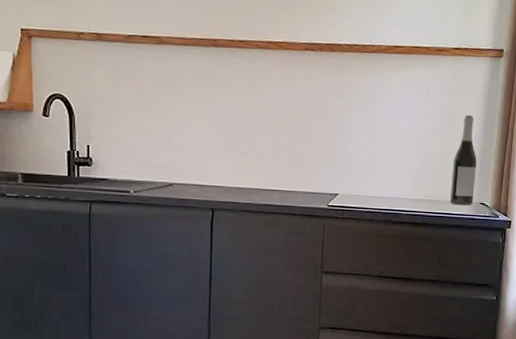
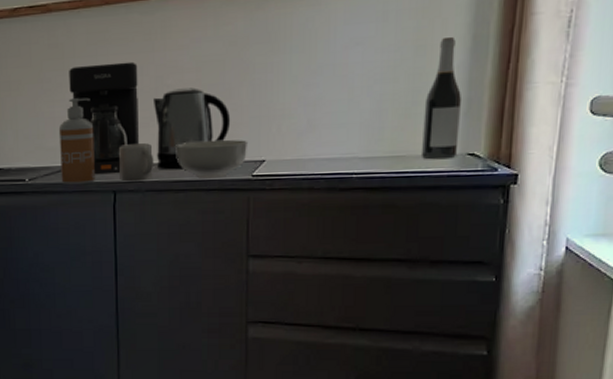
soap dispenser: none [164,123,197,201] -> present [58,97,95,186]
coffee maker: none [177,96,238,194] -> present [69,61,140,175]
mug: none [217,169,249,202] -> present [118,143,154,182]
kettle: none [249,126,313,195] -> present [152,87,231,170]
bowl: none [267,172,326,205] -> present [176,139,249,179]

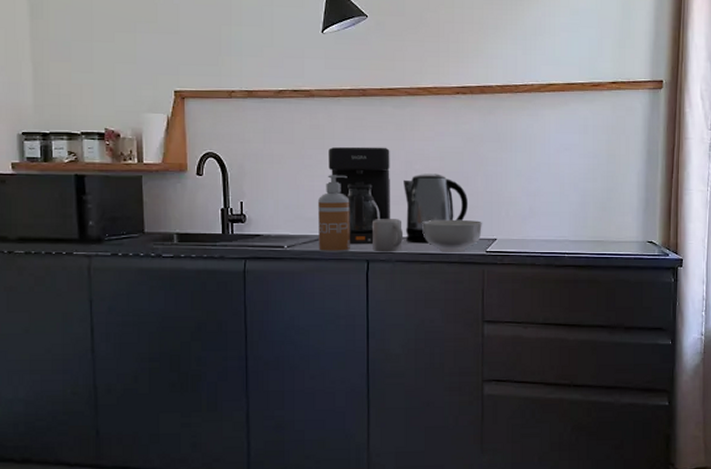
wine bottle: present [420,37,463,160] -> none [614,151,642,245]

